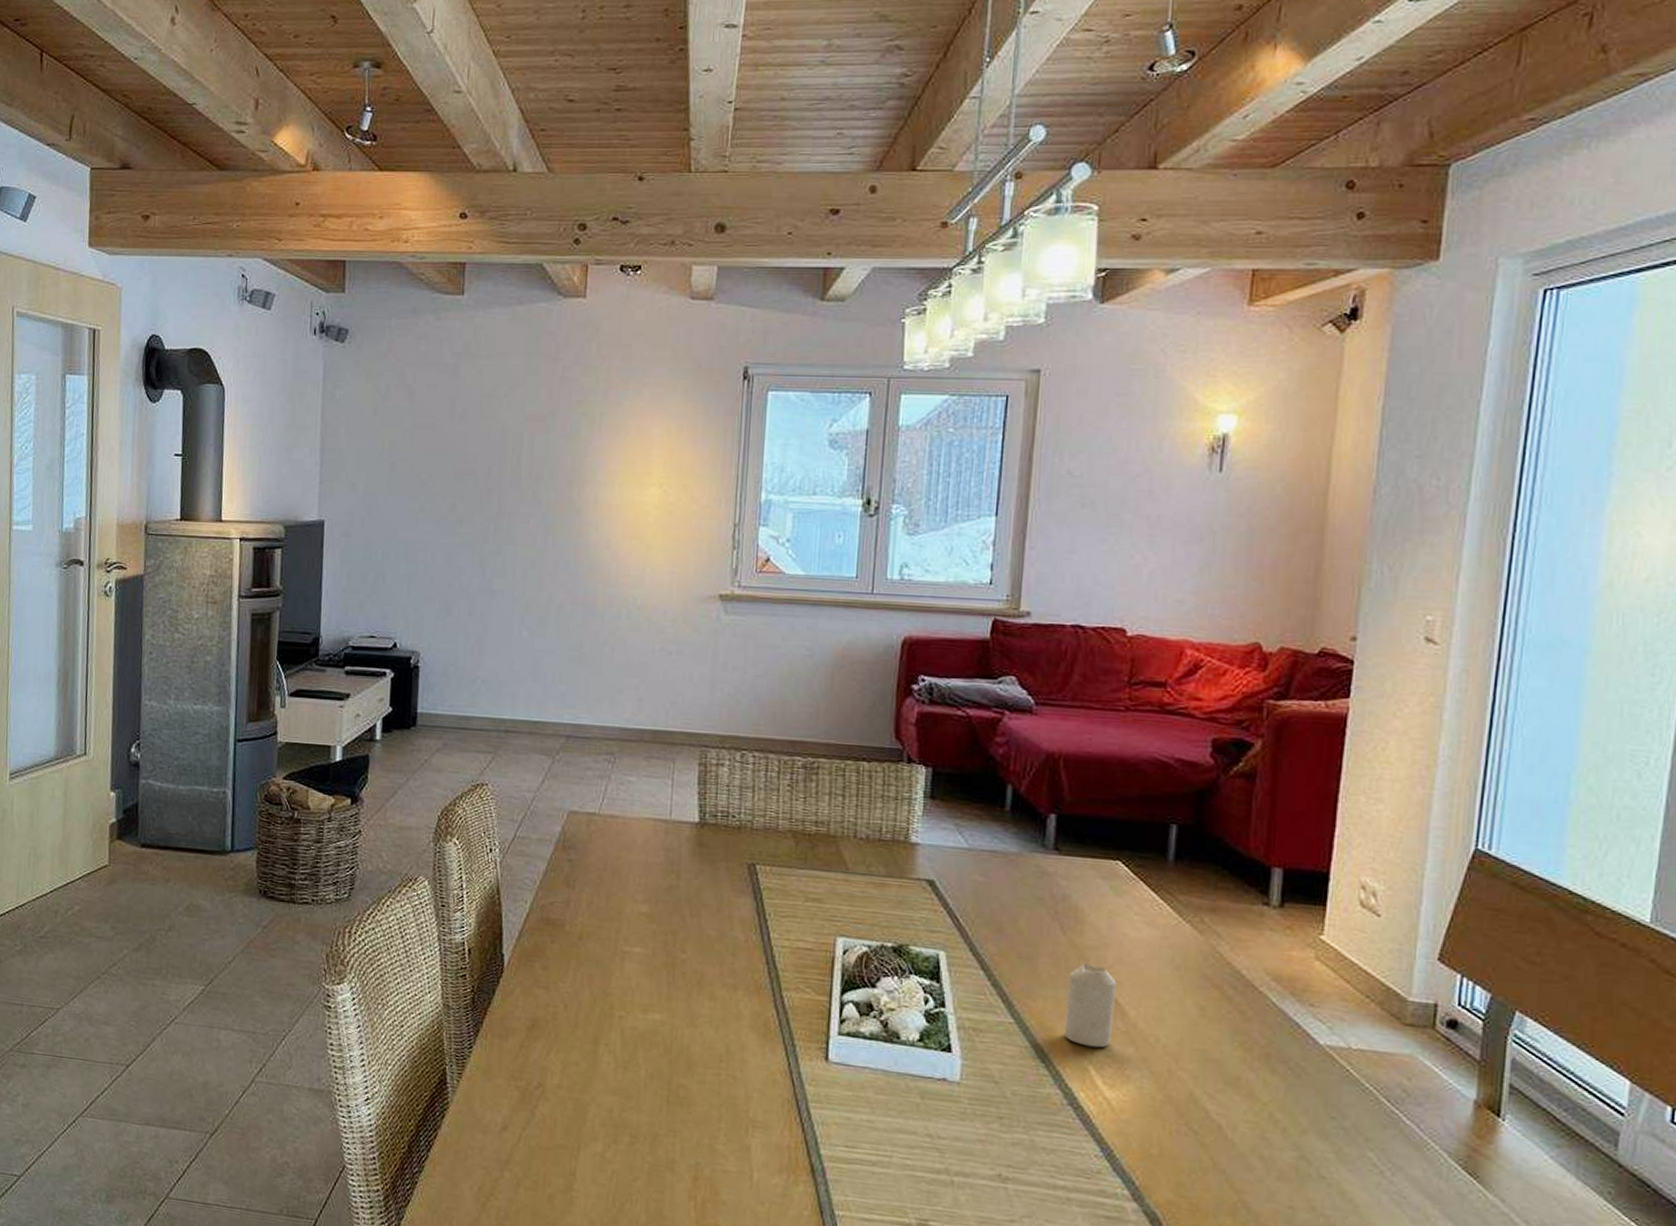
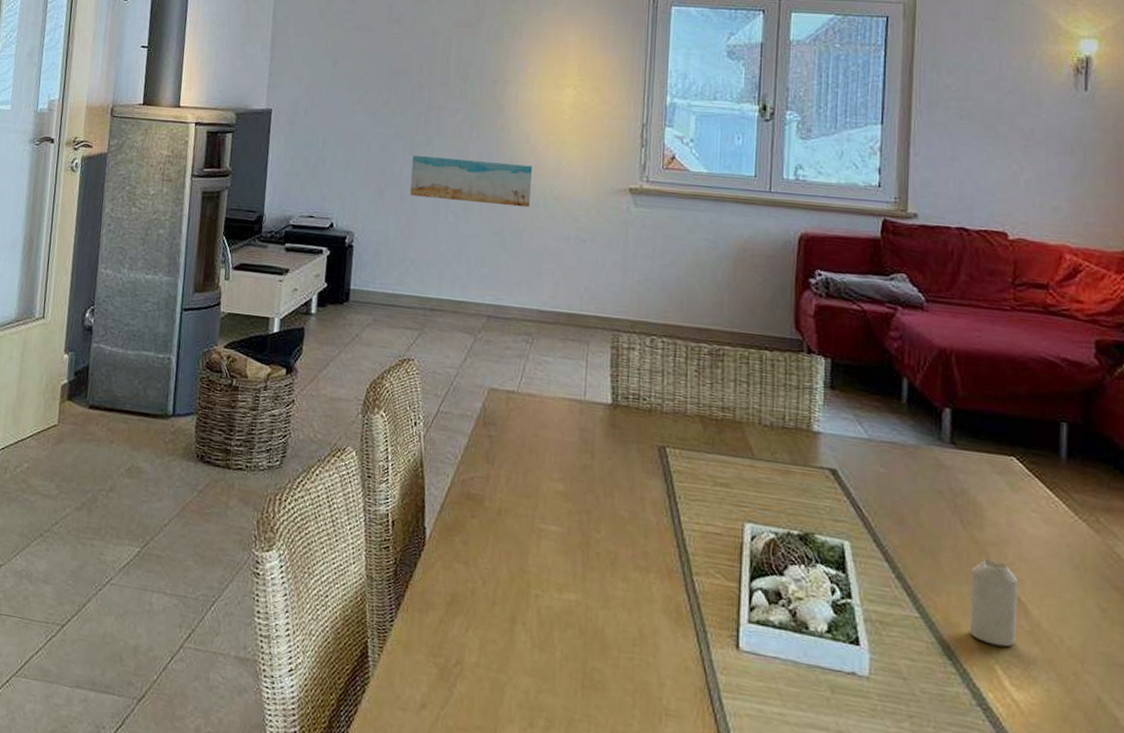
wall art: none [480,565,613,619] -> present [410,154,532,208]

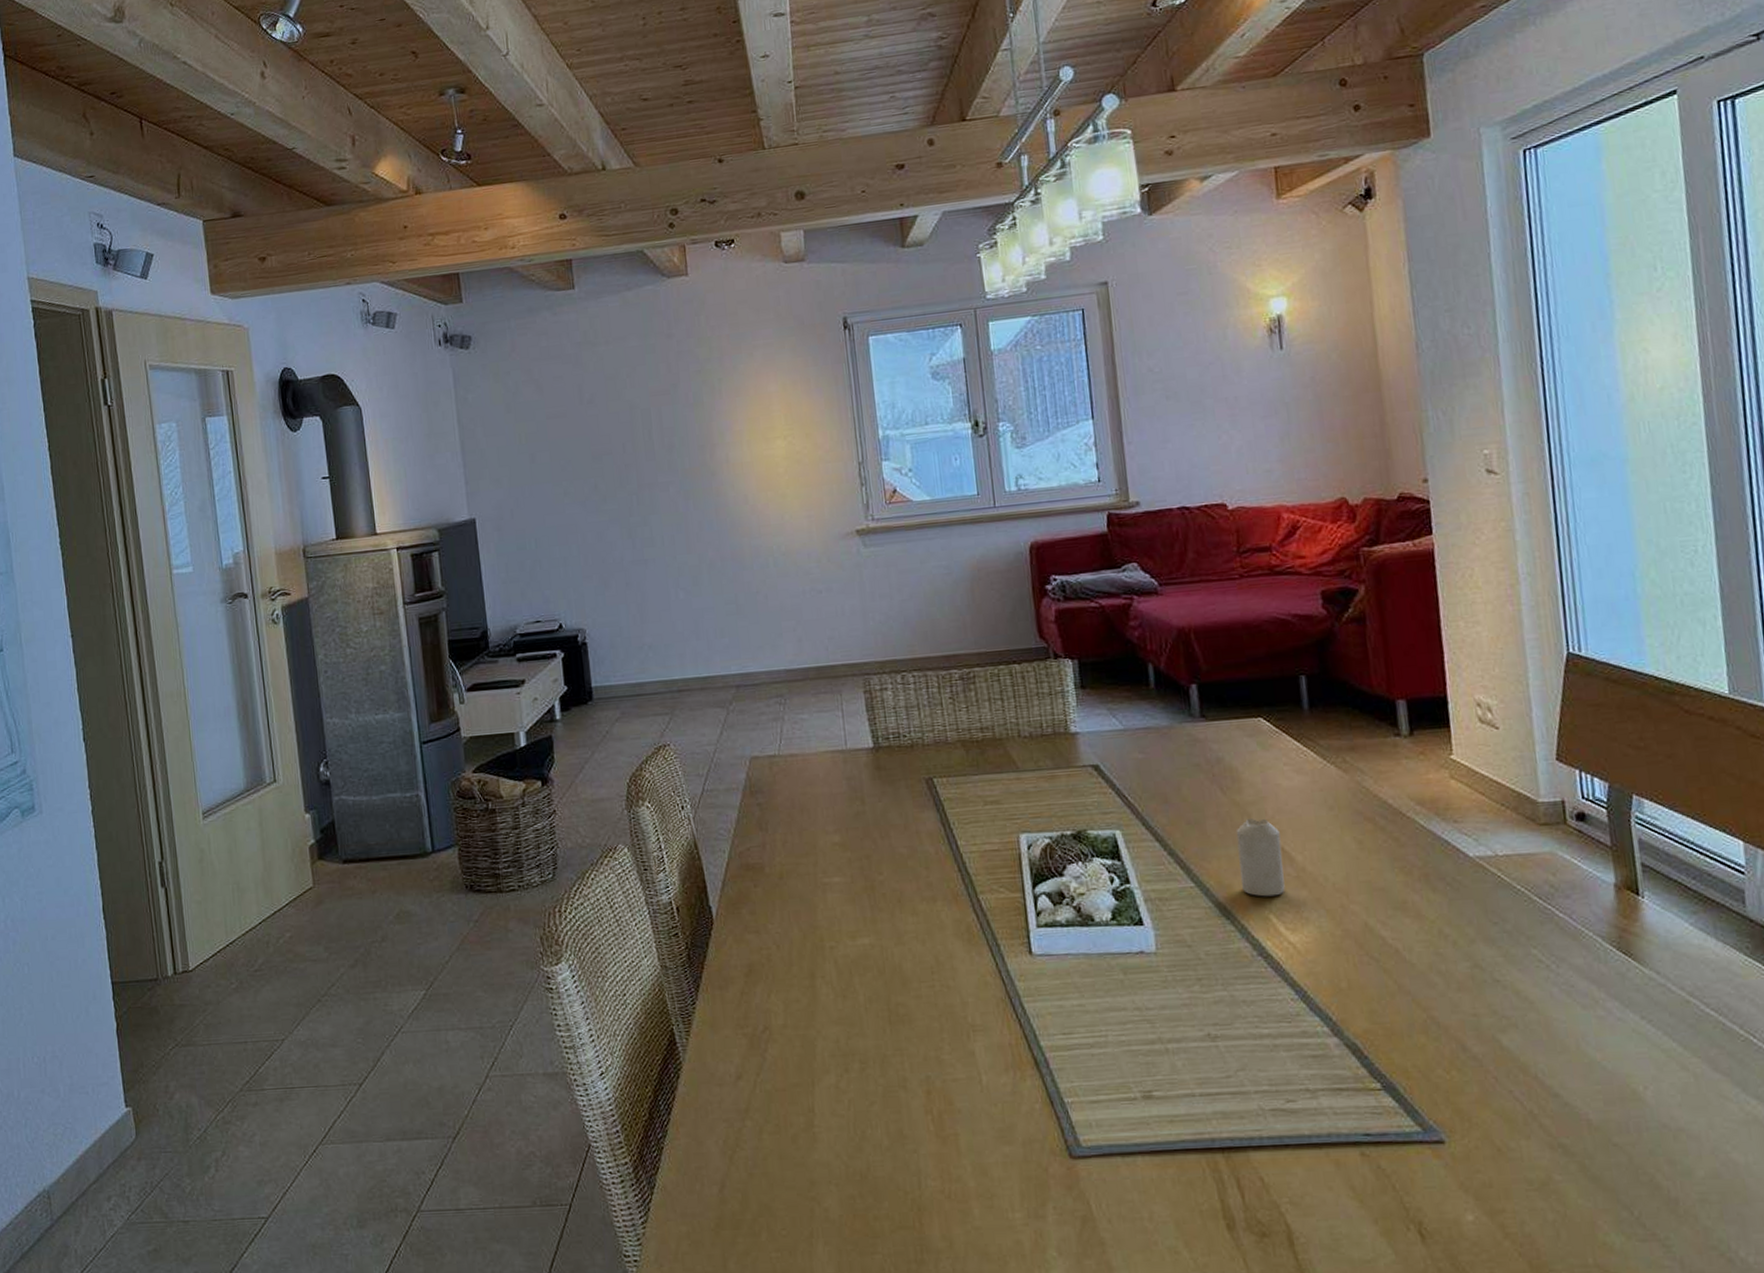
wall art: present [410,154,532,208] -> none [632,526,759,580]

